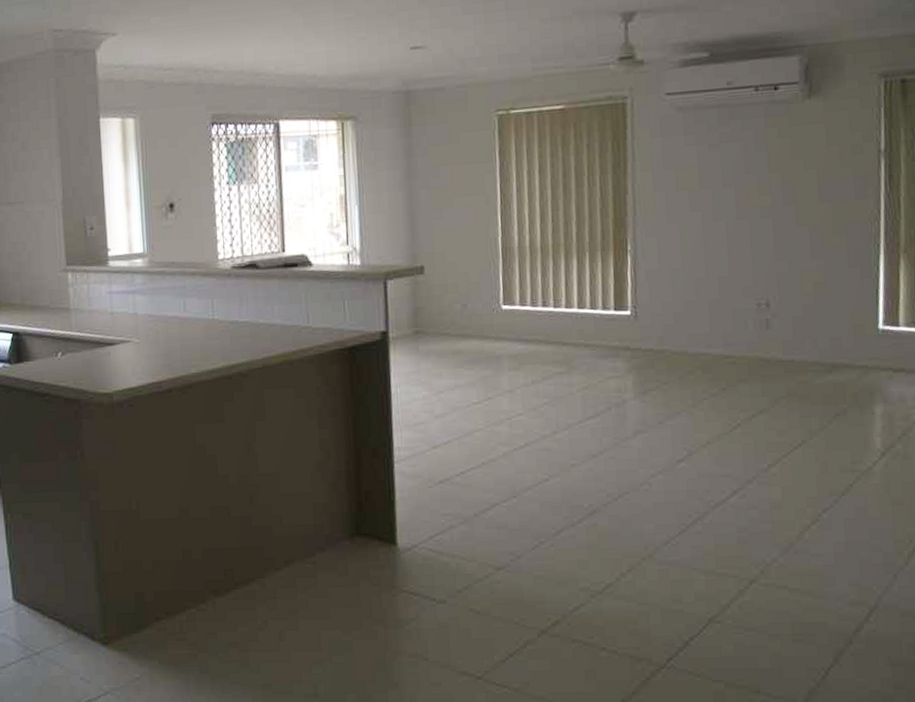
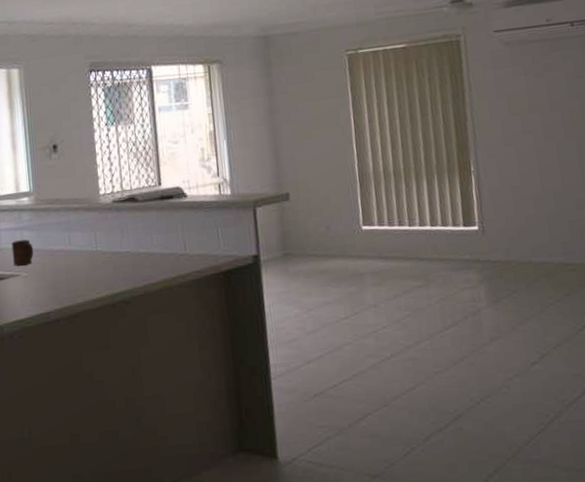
cup: none [123,304,147,332] -> present [11,239,34,266]

